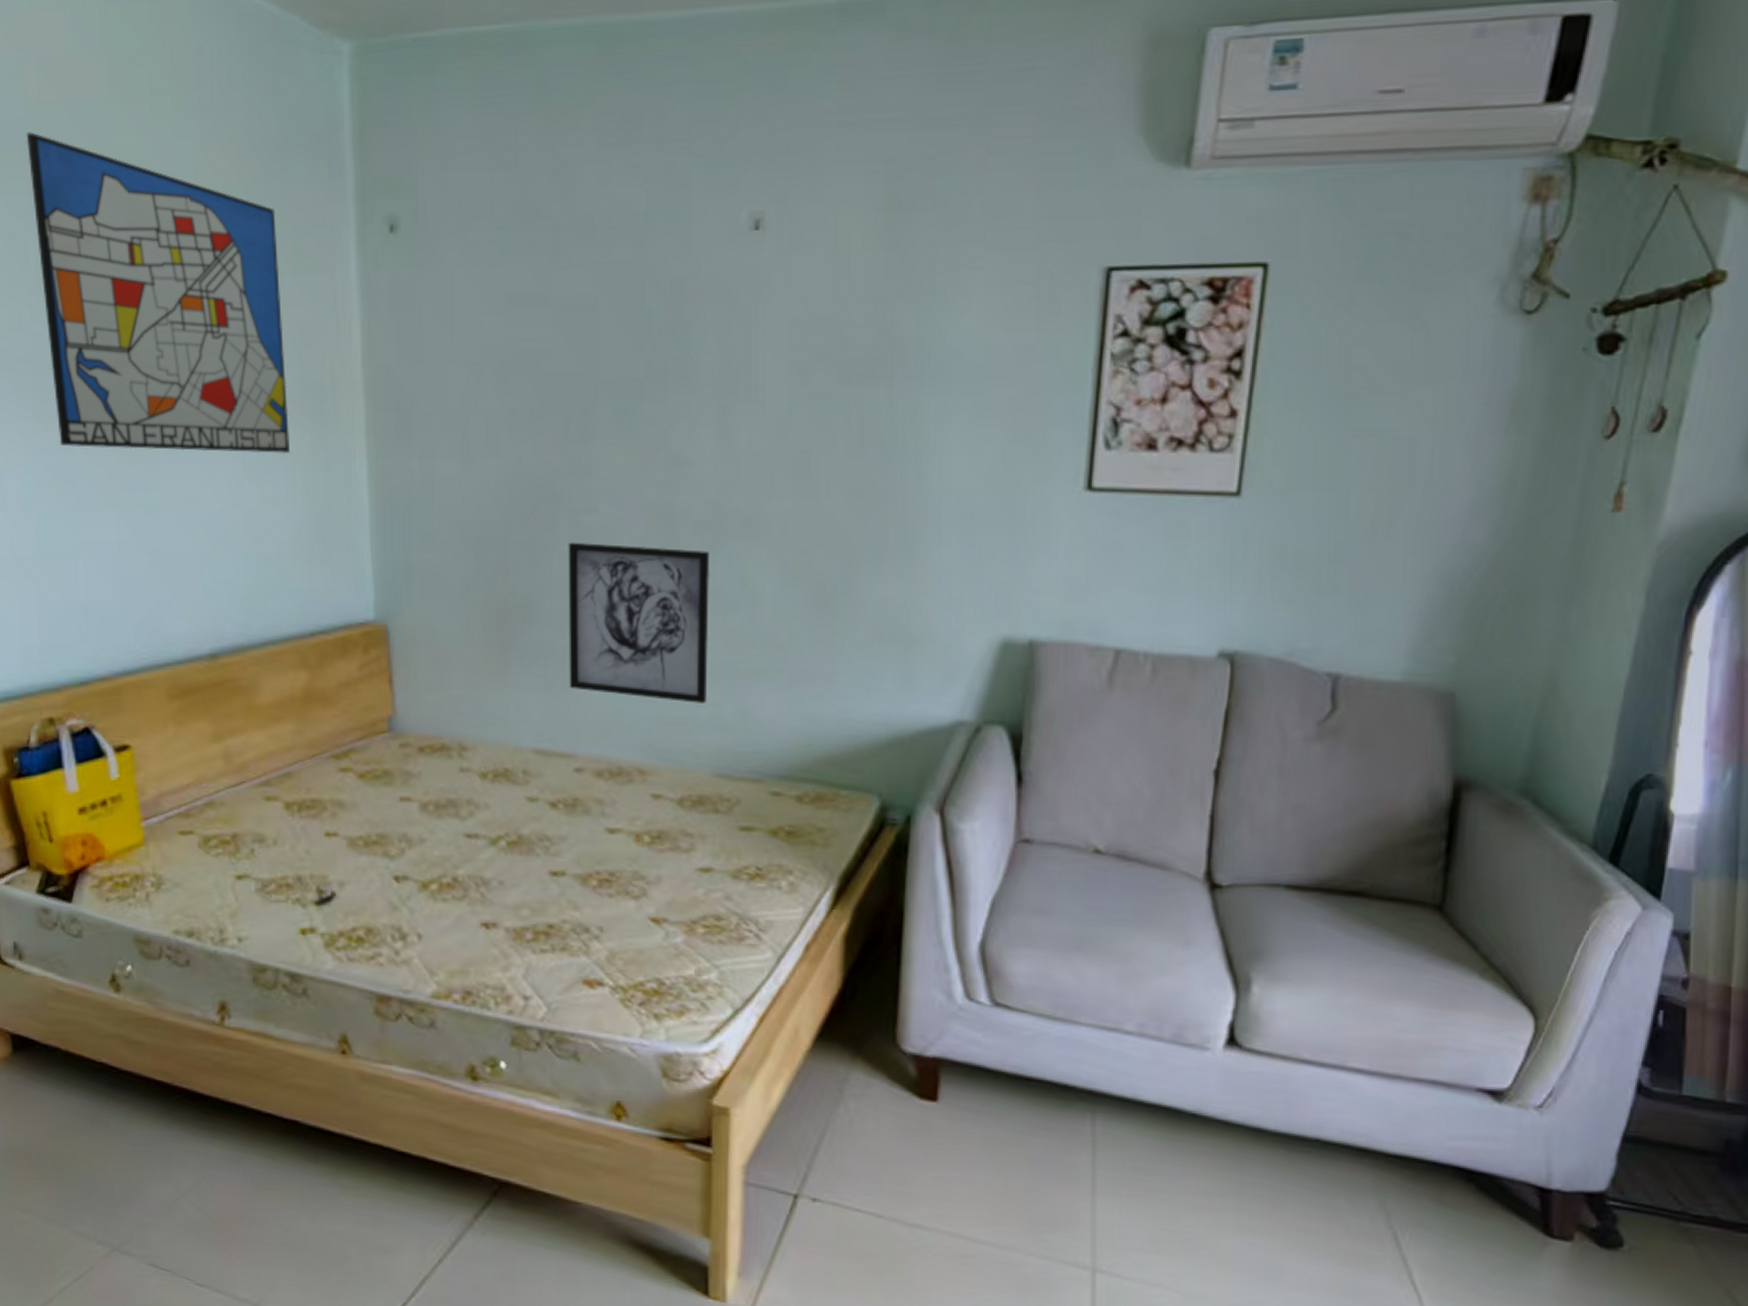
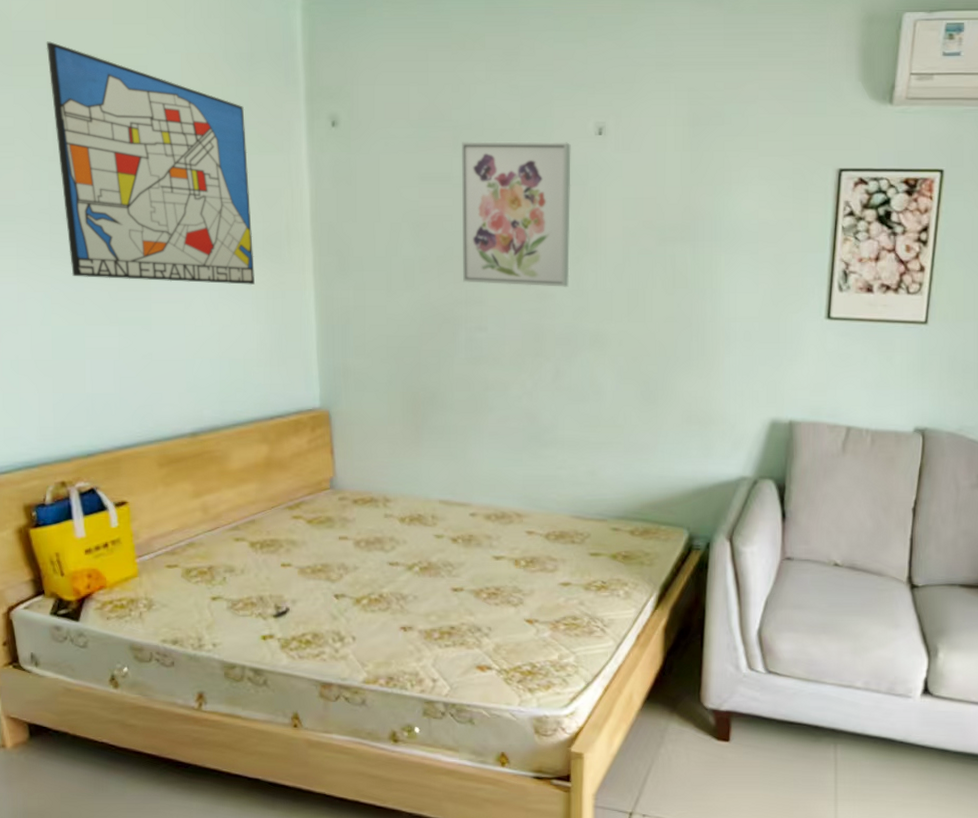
wall art: none [564,240,716,451] -> present [462,141,571,288]
wall art: present [568,542,709,703] -> none [465,351,567,466]

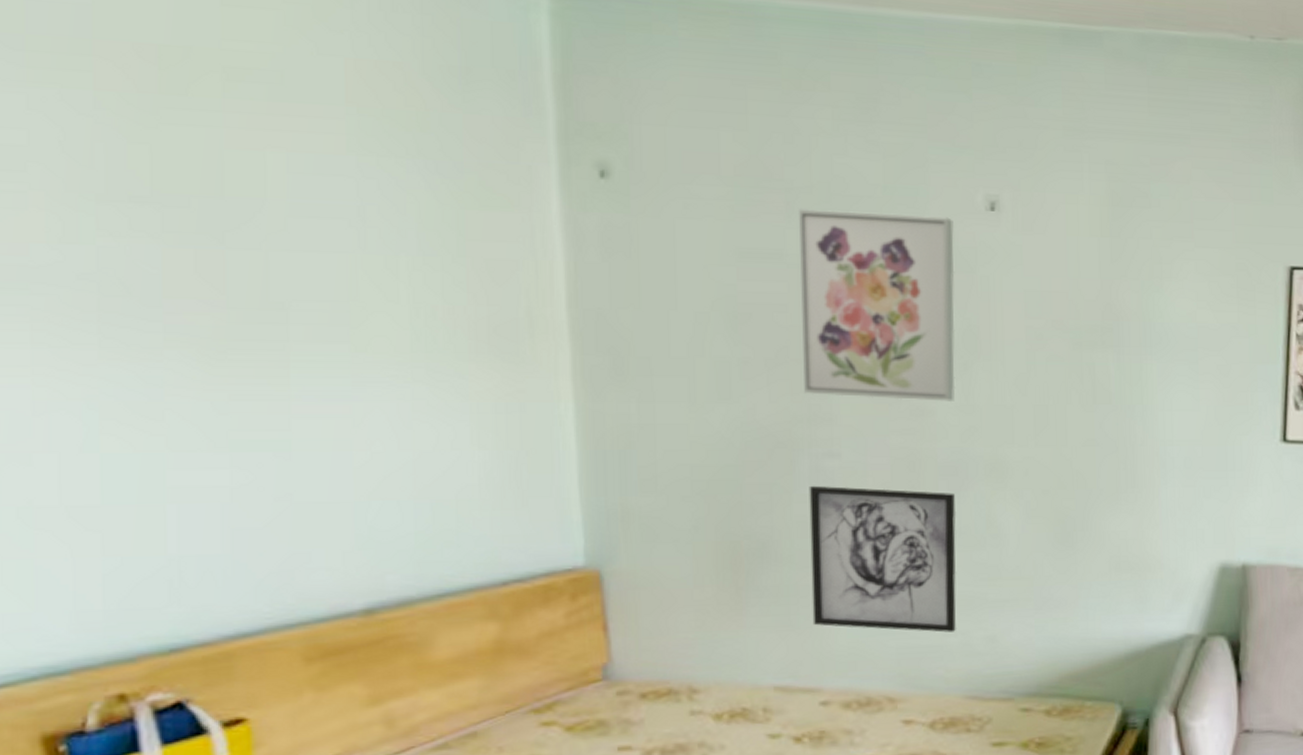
wall art: present [46,41,255,286] -> none [92,20,474,395]
wall art: none [465,351,567,466] -> present [809,485,956,633]

